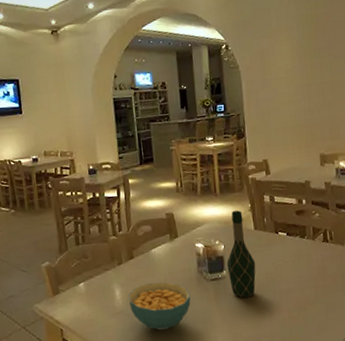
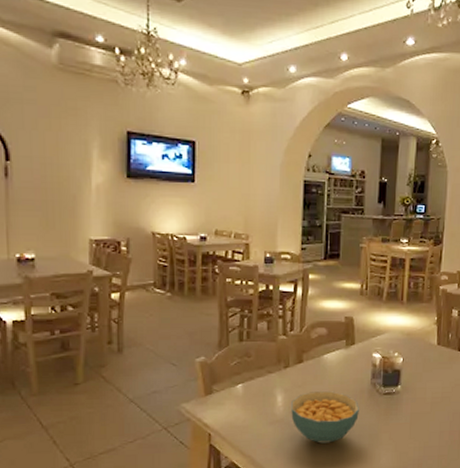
wine bottle: present [227,210,256,298] -> none [403,321,433,416]

